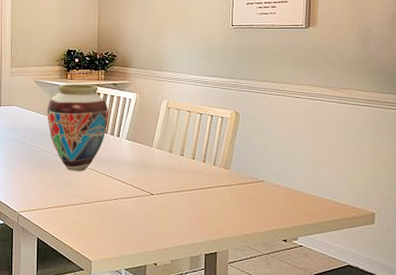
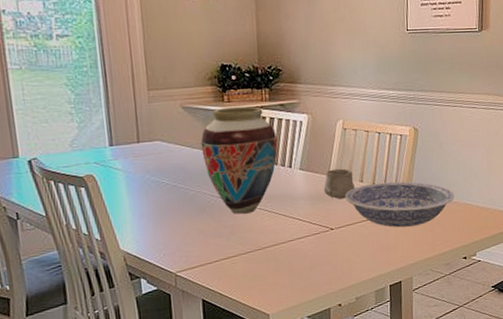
cup: none [146,142,176,169] -> present [323,168,356,200]
bowl: none [165,158,275,202] -> present [344,181,455,228]

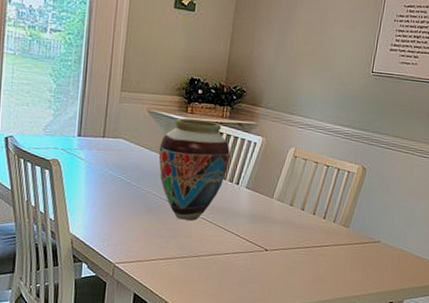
cup: present [323,168,356,200] -> none [265,193,296,224]
bowl: present [344,181,455,228] -> none [284,213,392,262]

